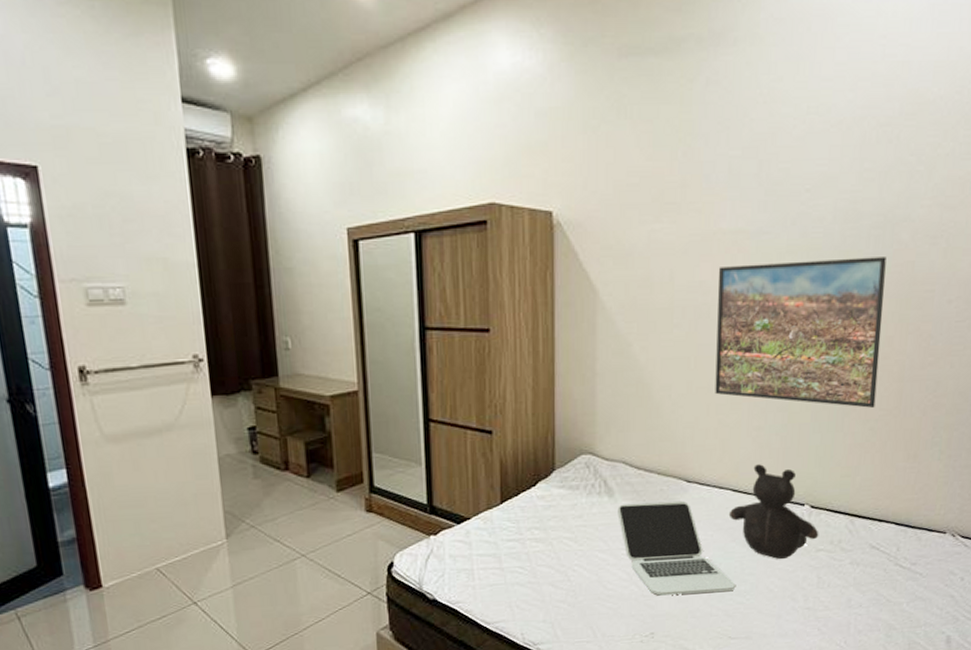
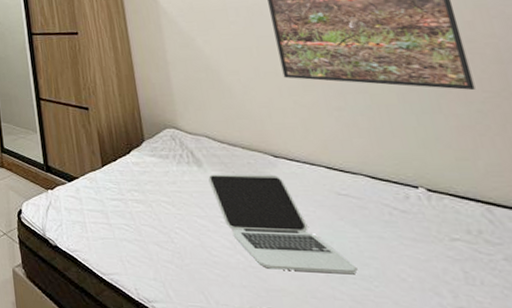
teddy bear: present [728,464,819,560] -> none [327,143,449,246]

